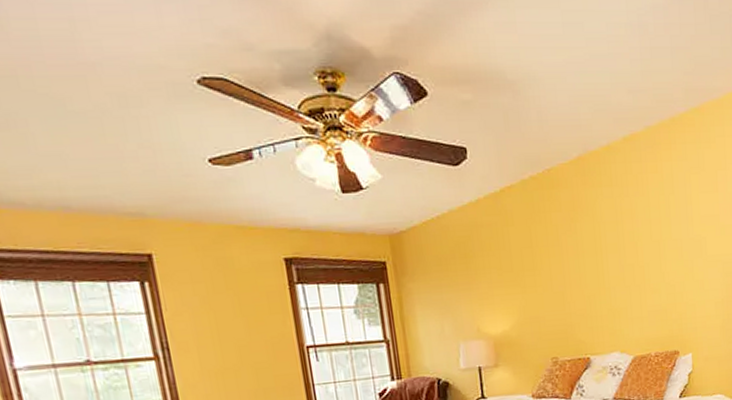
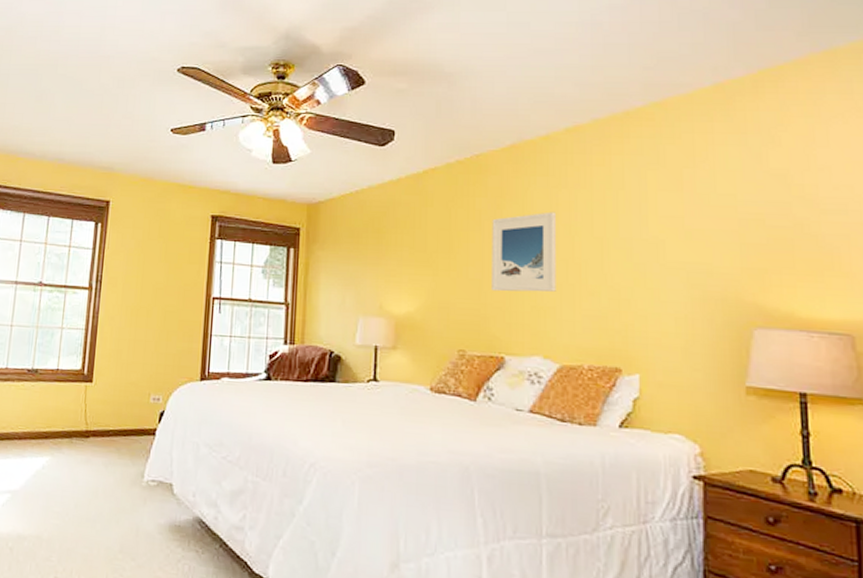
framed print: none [568,220,626,301] -> present [492,211,556,292]

